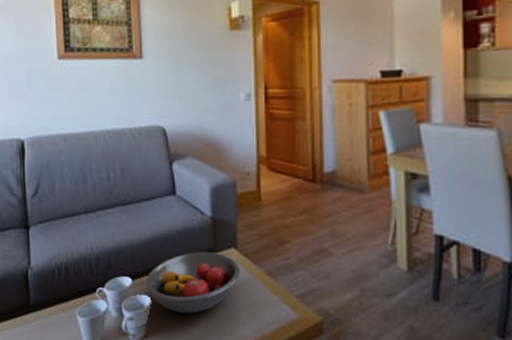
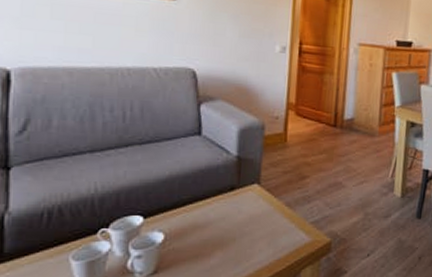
fruit bowl: present [146,251,240,314] -> none [160,188,261,246]

